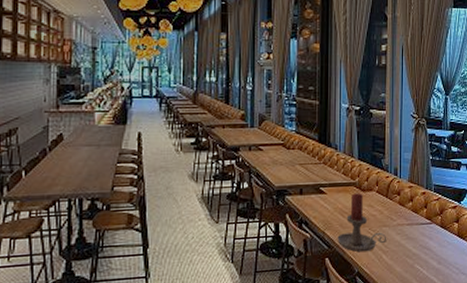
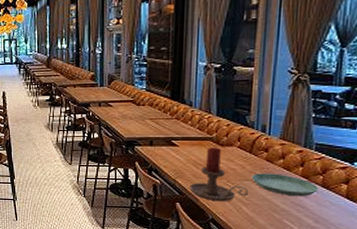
saucer: none [389,217,438,240] -> present [251,173,318,197]

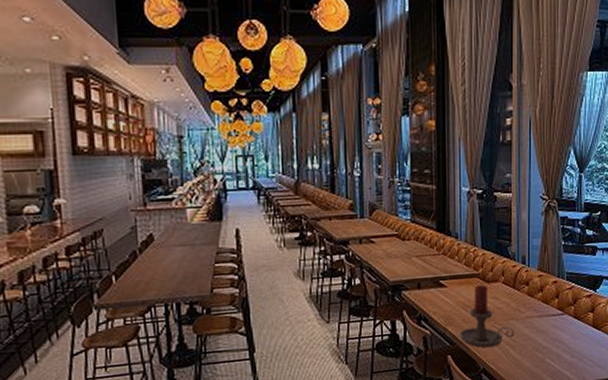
saucer: present [251,173,318,197] -> none [516,308,571,332]

